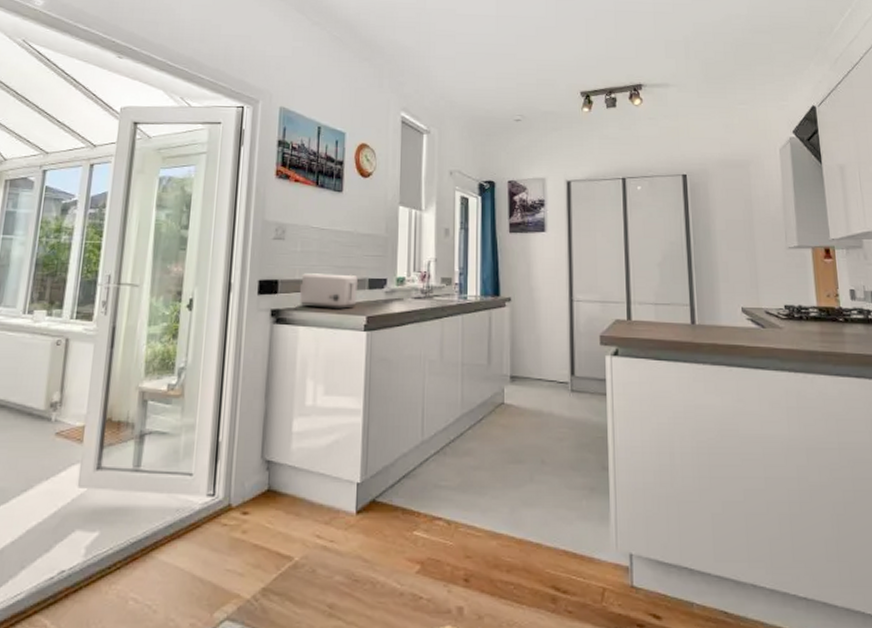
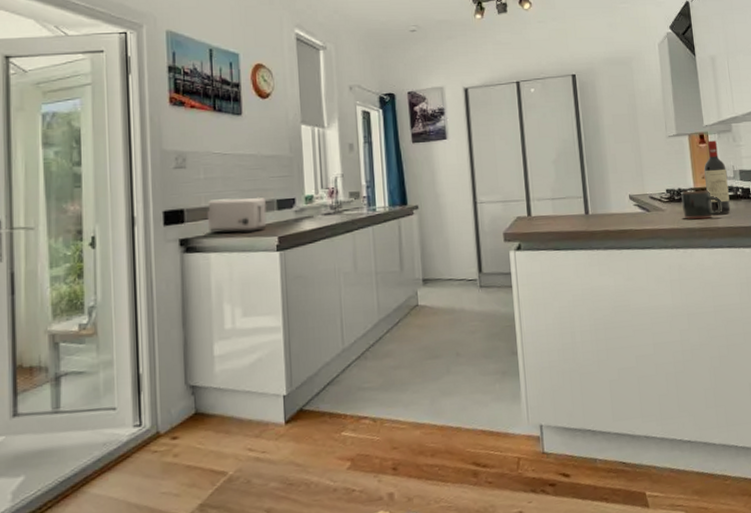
mug: none [801,309,851,342] -> present [680,190,723,220]
wine bottle: none [829,256,860,338] -> present [704,140,731,214]

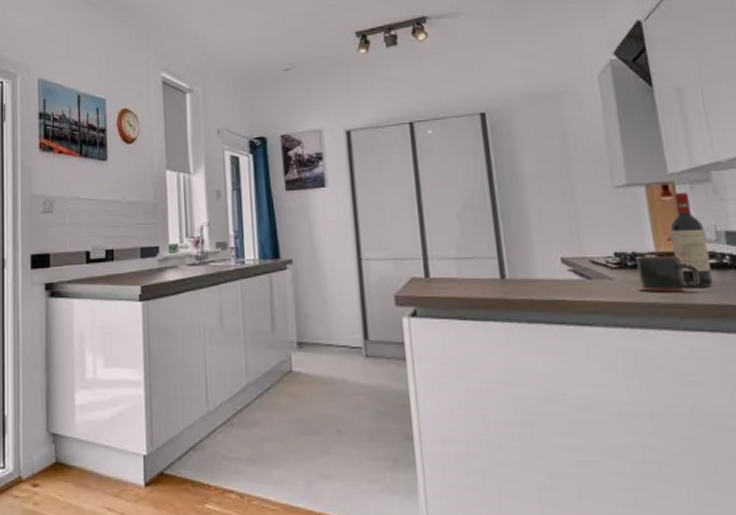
toaster: present [207,198,267,233] -> none [71,244,130,280]

